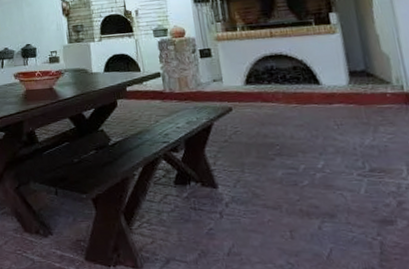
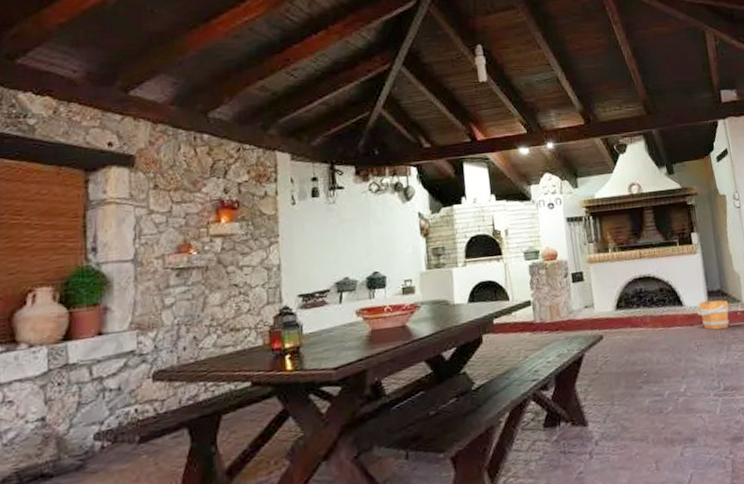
bucket: none [337,80,377,111] -> present [697,300,730,330]

